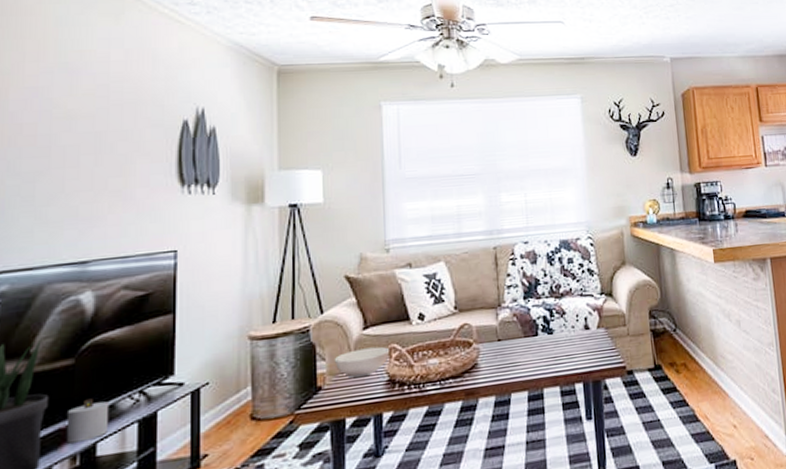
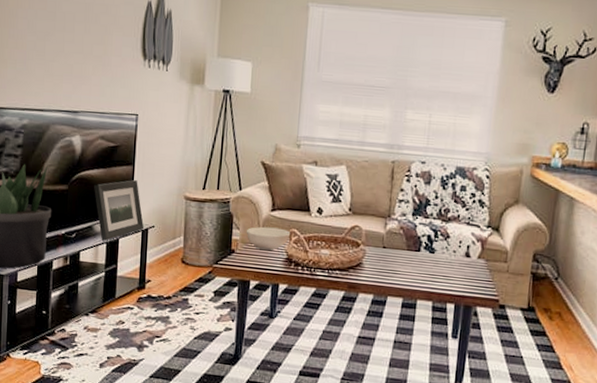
candle: present [65,398,110,444] -> none [61,218,89,249]
picture frame: none [116,331,194,420] -> present [94,180,144,241]

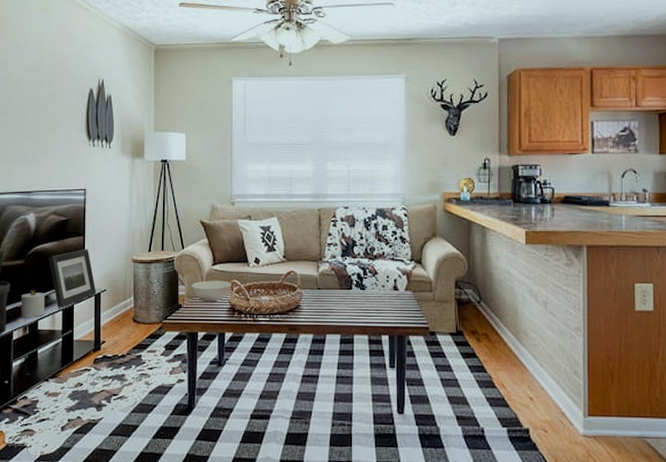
candle: none [61,218,89,249] -> present [20,289,45,318]

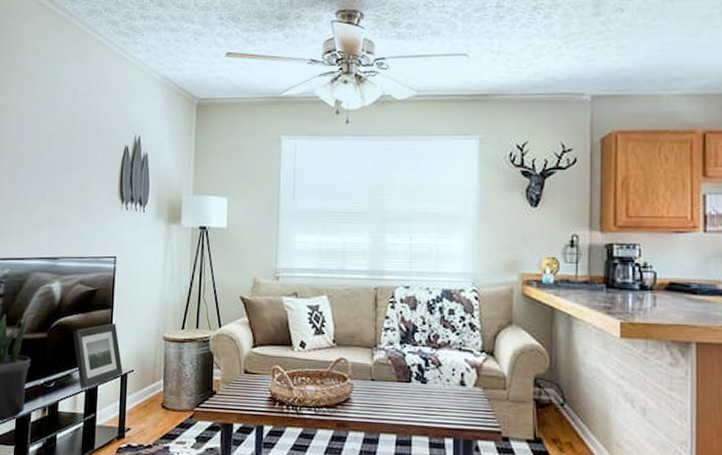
candle: present [20,289,45,318] -> none [40,366,68,398]
bowl: present [191,280,232,302] -> none [227,364,274,390]

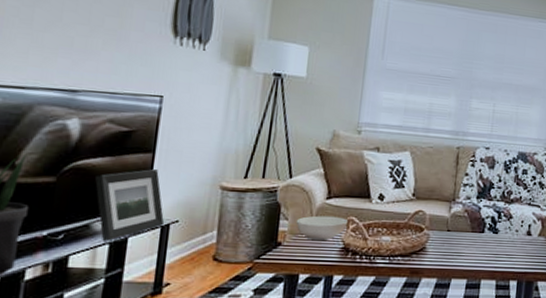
bowl: none [227,364,274,390] -> present [296,215,349,240]

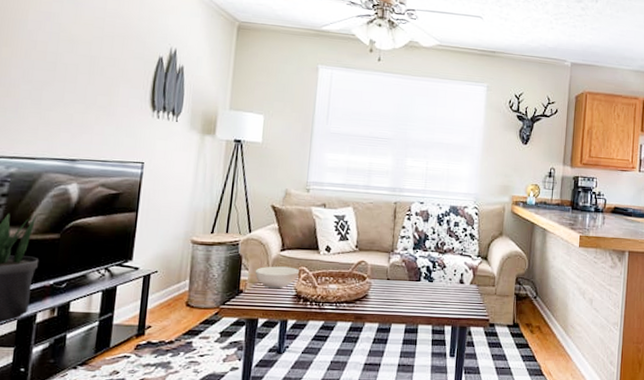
picture frame: present [95,169,165,241] -> none [90,226,146,289]

